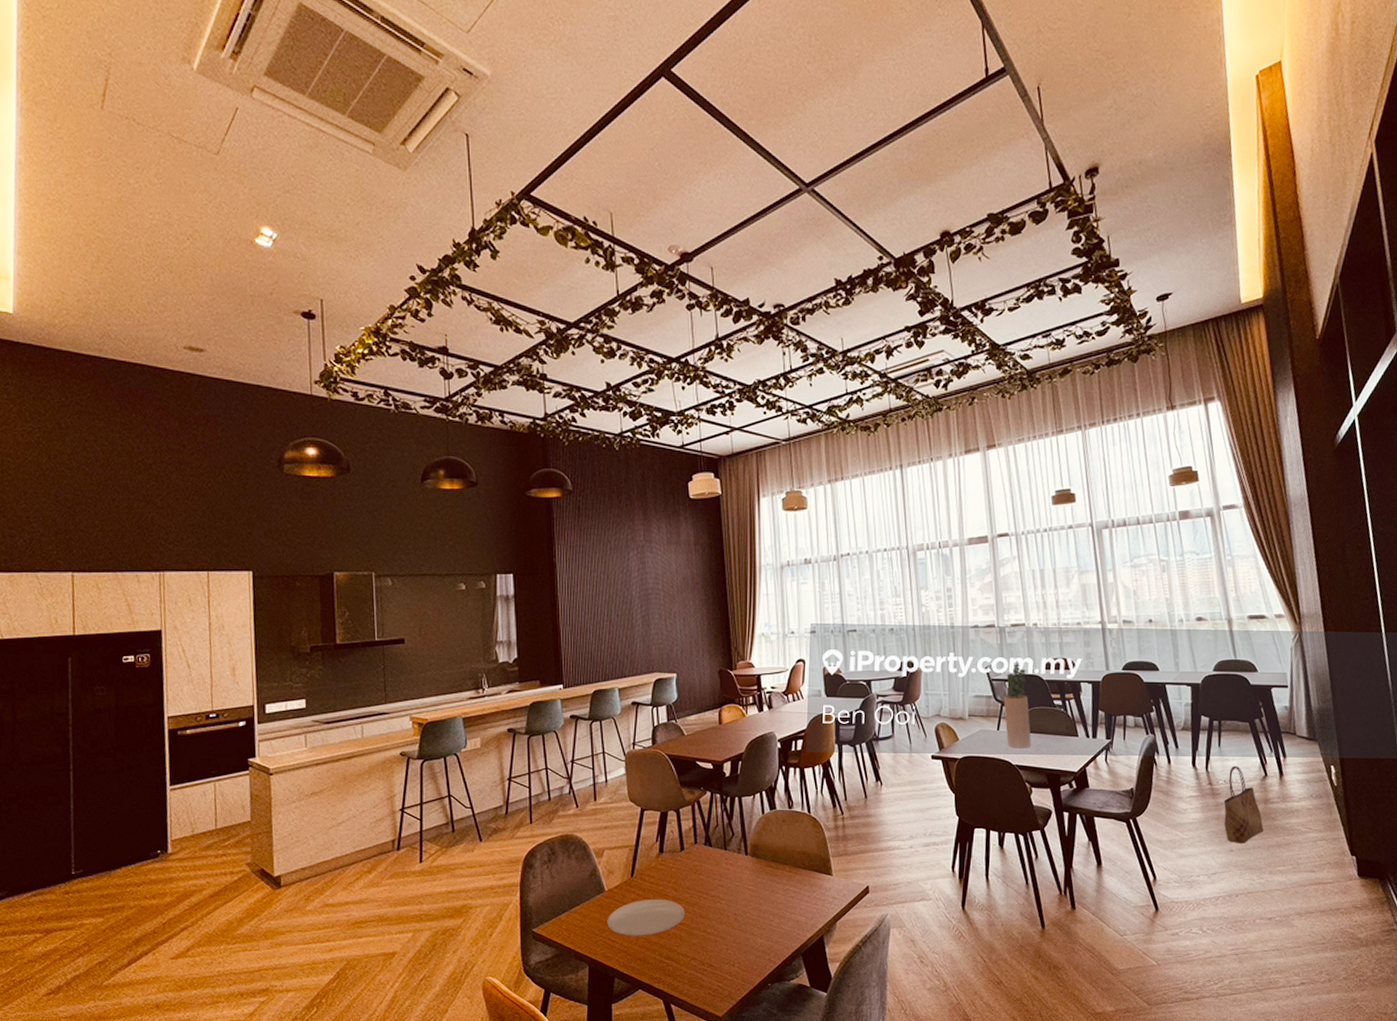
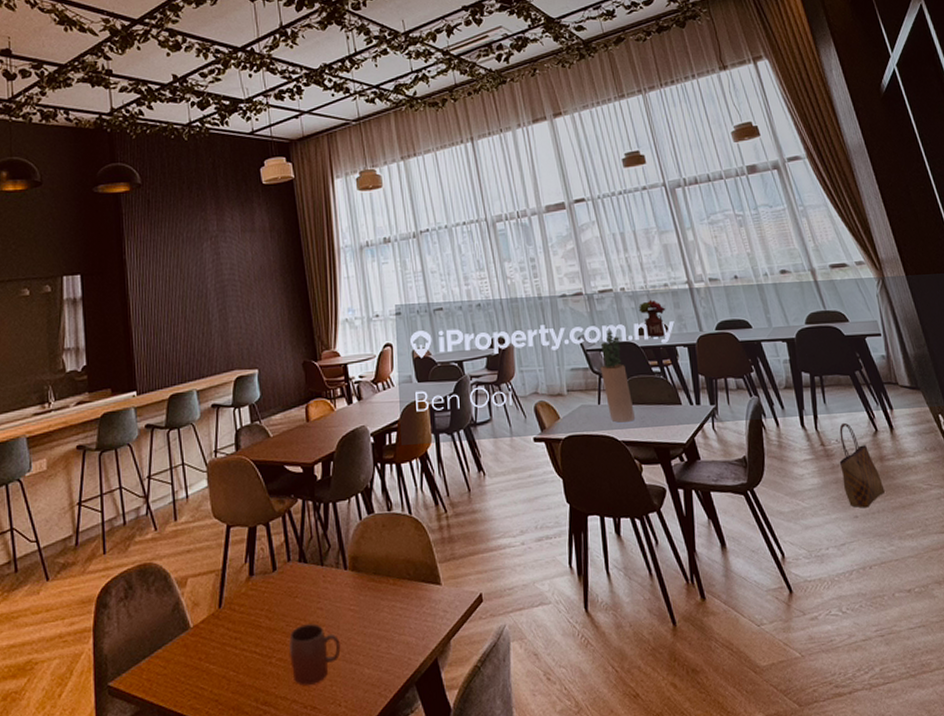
plate: present [607,898,685,937] -> none [194,631,281,682]
mug: none [692,897,738,947] -> present [289,623,341,686]
flower arrangement: none [1048,636,1076,672] -> present [639,299,666,337]

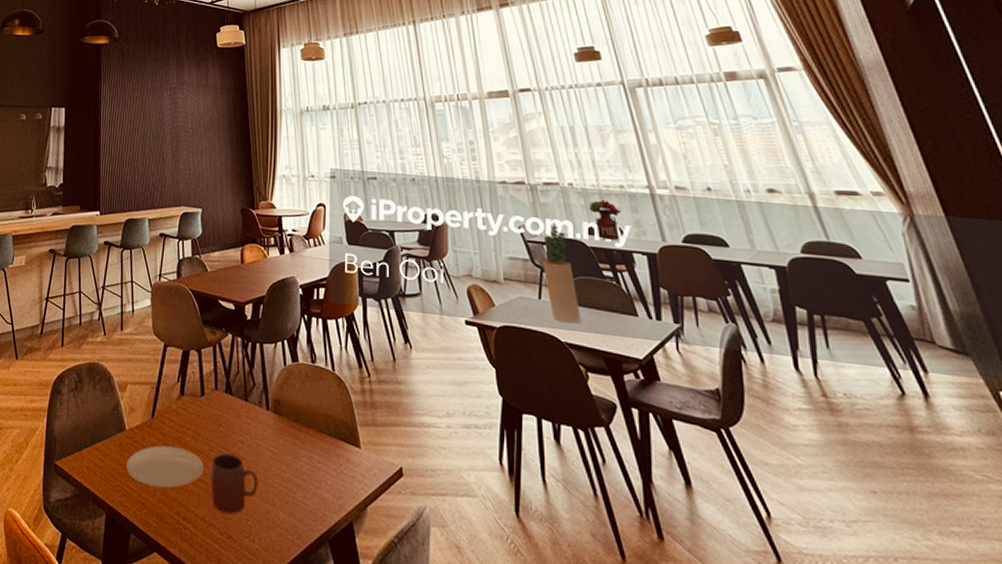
plate: none [194,631,281,682] -> present [126,445,204,490]
tote bag: present [839,422,885,508] -> none [848,375,917,485]

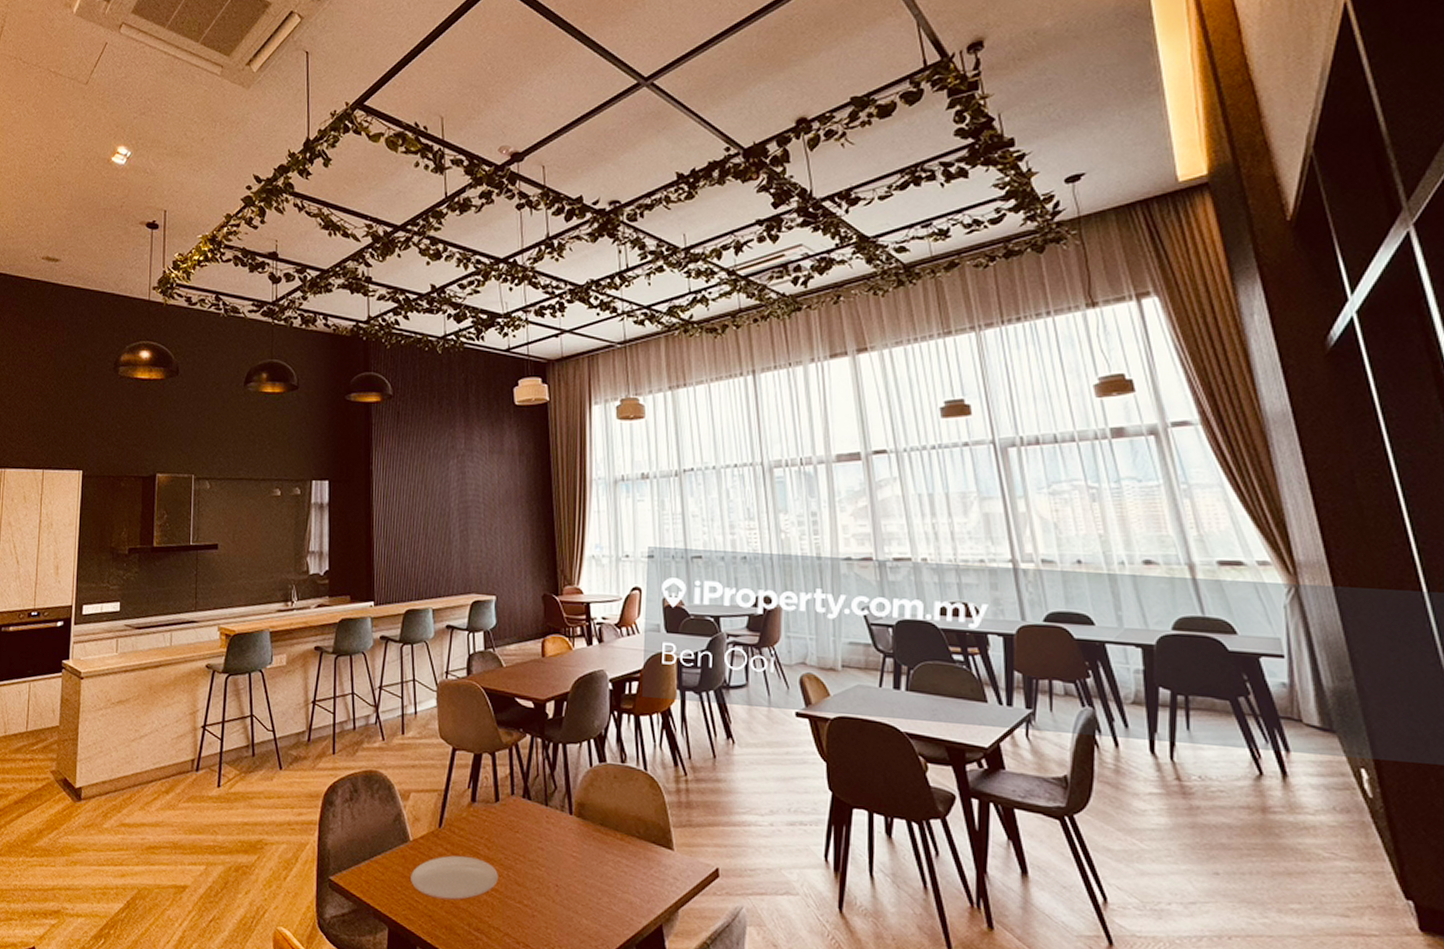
mug: present [211,453,258,514] -> none [506,861,559,923]
vase: present [542,222,582,325] -> none [886,602,926,714]
flower arrangement: present [589,199,621,240] -> none [943,576,979,621]

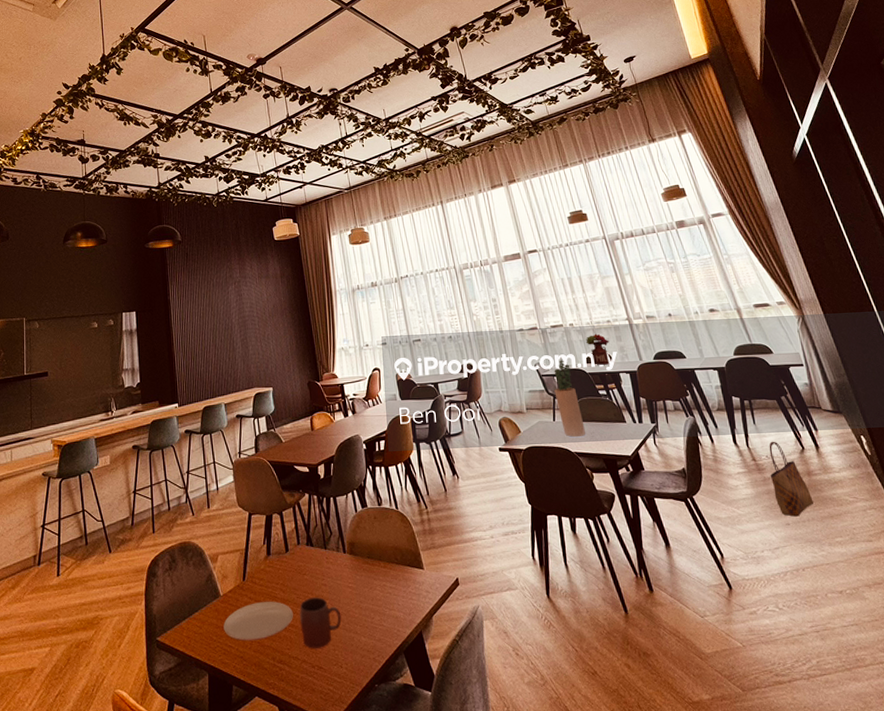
mug: none [506,861,559,923] -> present [300,597,342,648]
vase: none [886,602,926,714] -> present [554,357,586,438]
flower arrangement: none [943,576,979,621] -> present [586,333,610,365]
tote bag: none [1200,757,1264,866] -> present [769,441,814,517]

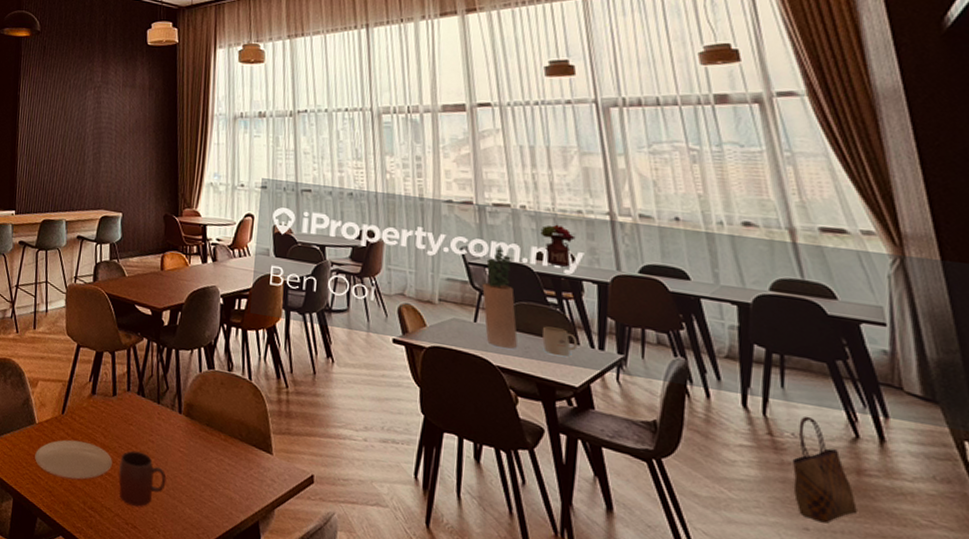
mug: none [599,413,625,435] -> present [541,326,578,358]

